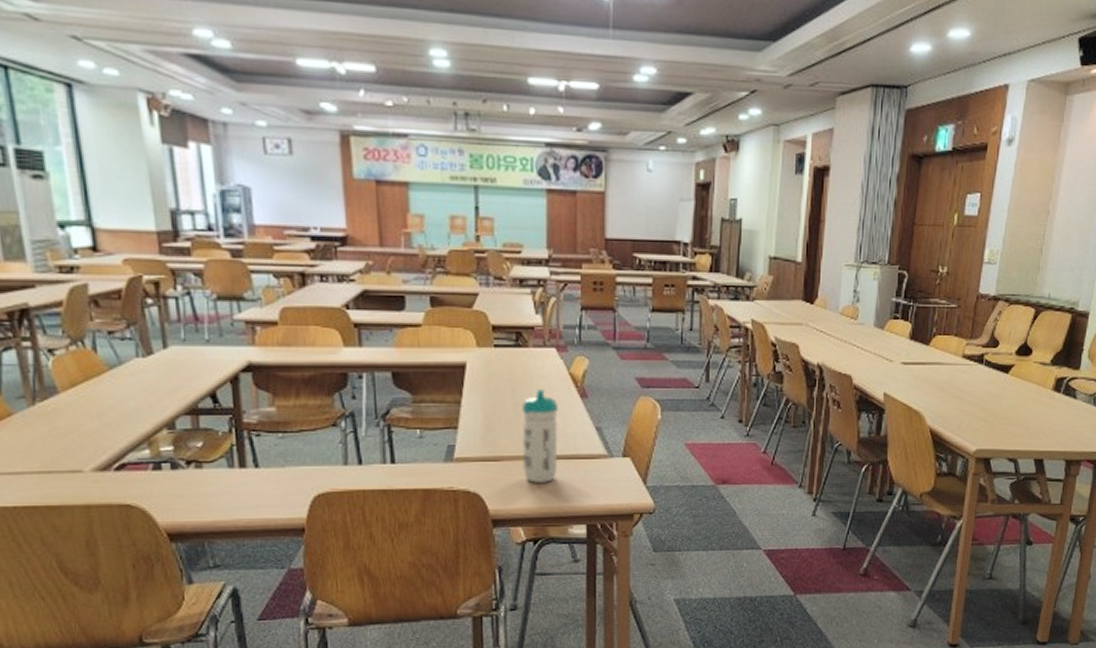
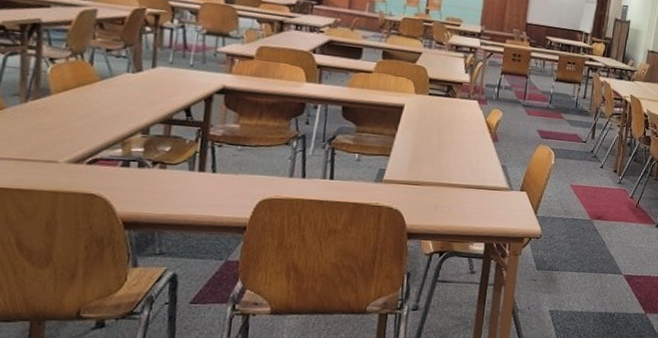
water bottle: present [522,389,558,484] -> none [438,131,474,207]

